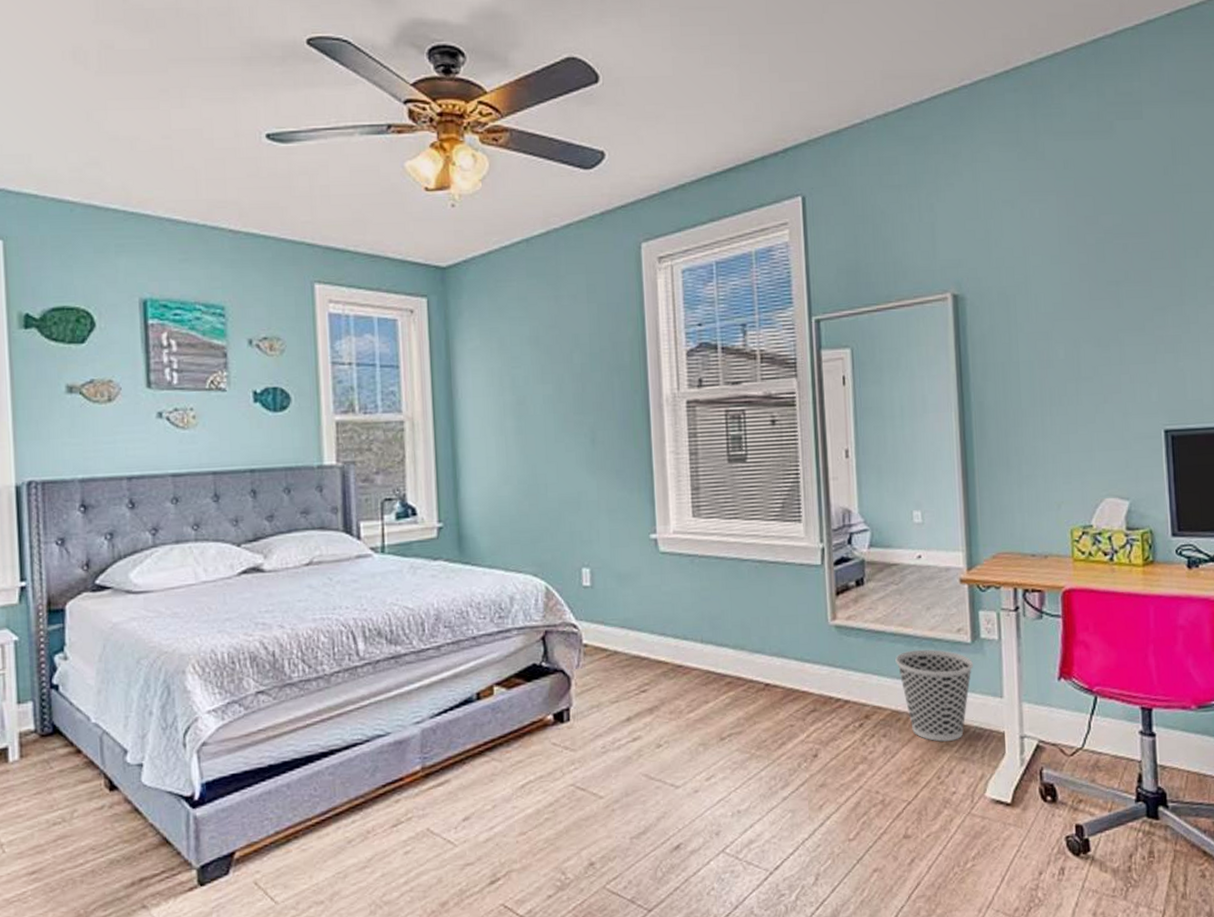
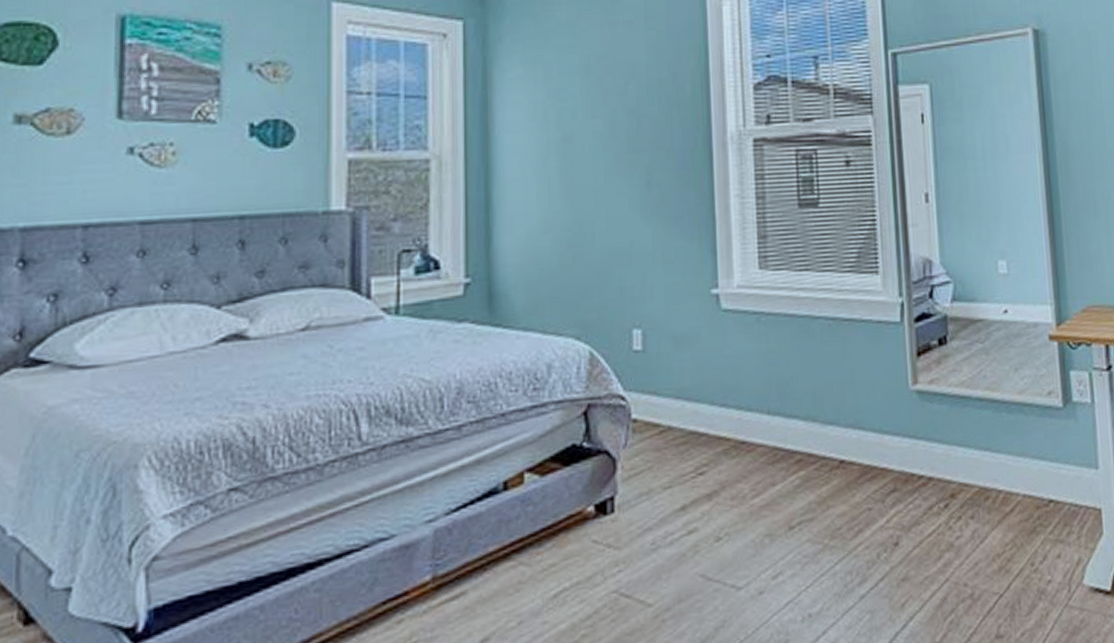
wastebasket: present [895,649,973,742] -> none [982,415,1066,522]

